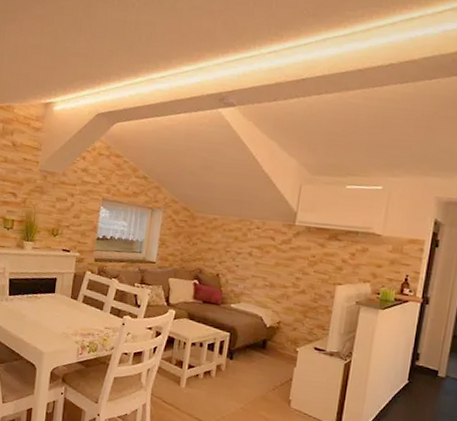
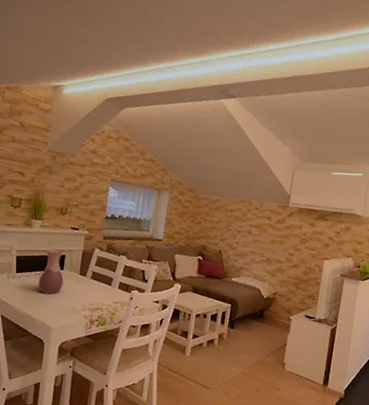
vase: none [30,271,56,318] -> present [38,249,64,294]

